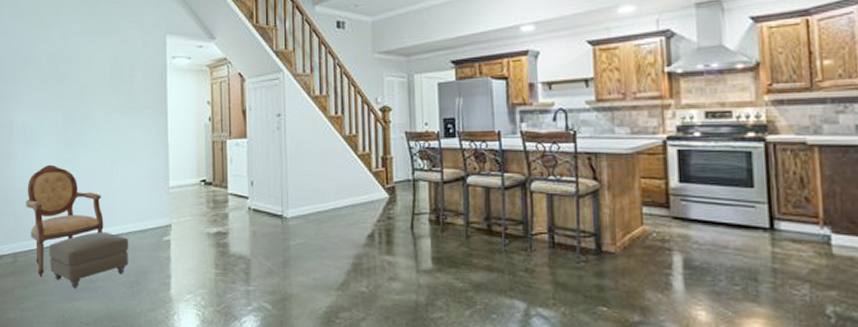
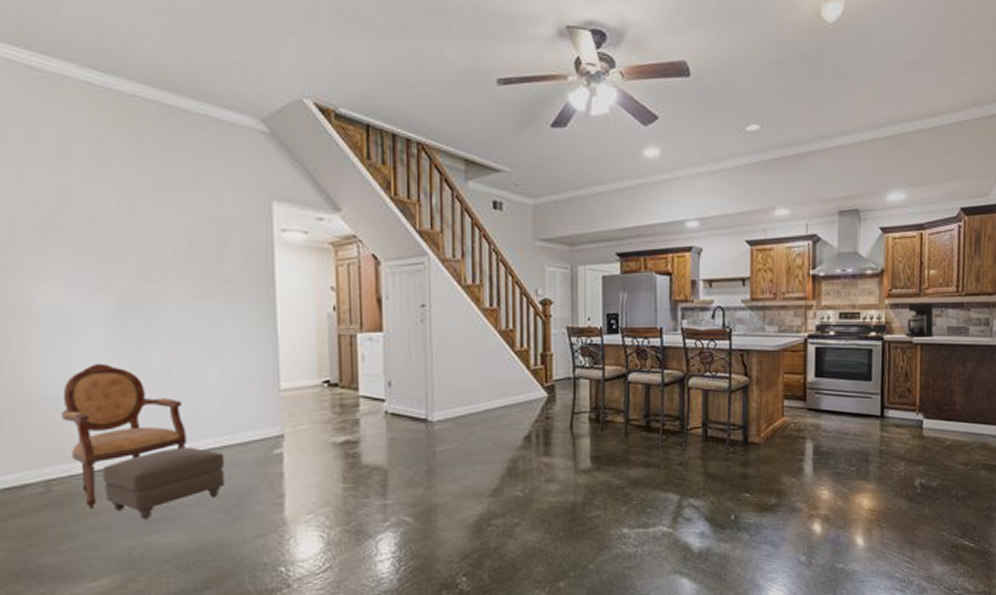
coffee maker: none [797,97,835,139] -> present [906,302,934,338]

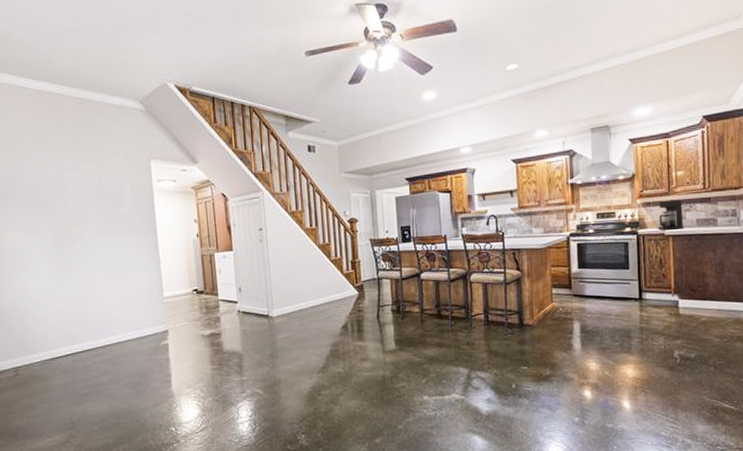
armchair: present [62,363,187,508] -> none [22,284,104,386]
ottoman: present [102,447,225,520] -> none [50,341,130,394]

